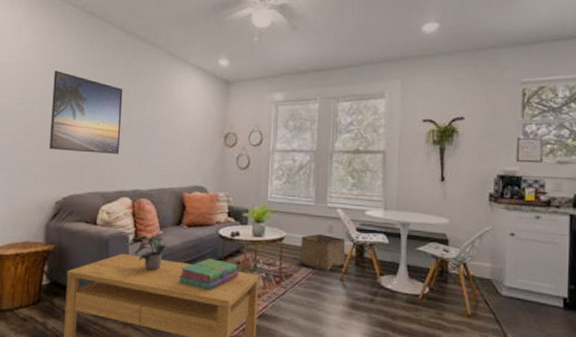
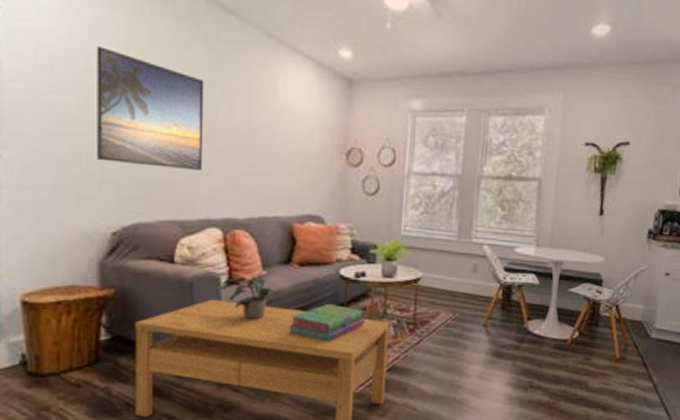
storage bin: present [300,233,346,271] -> none [438,274,492,317]

